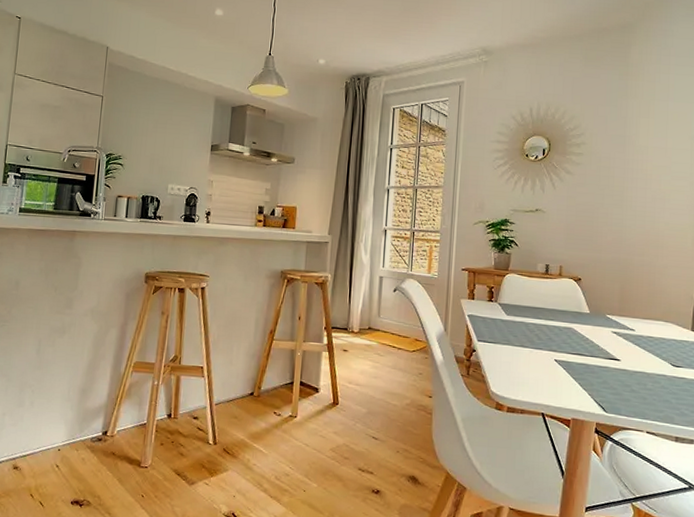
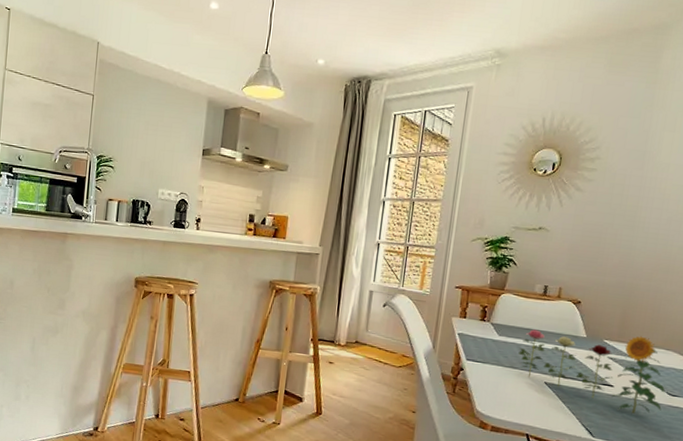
flower: none [527,307,668,386] -> present [518,329,665,414]

